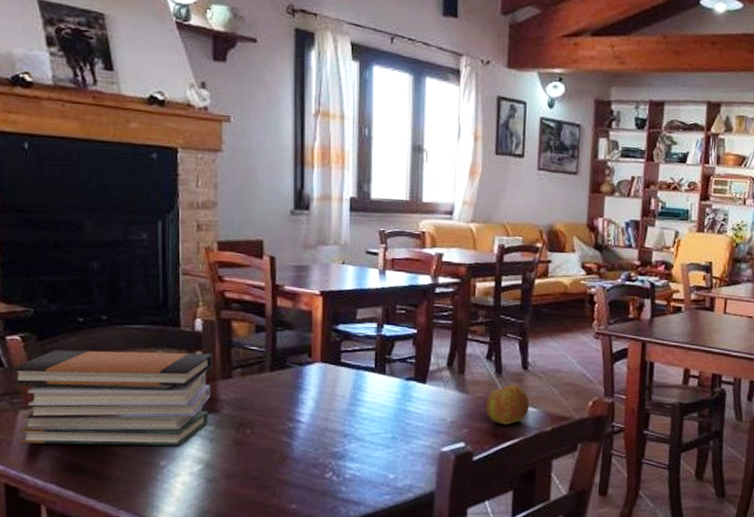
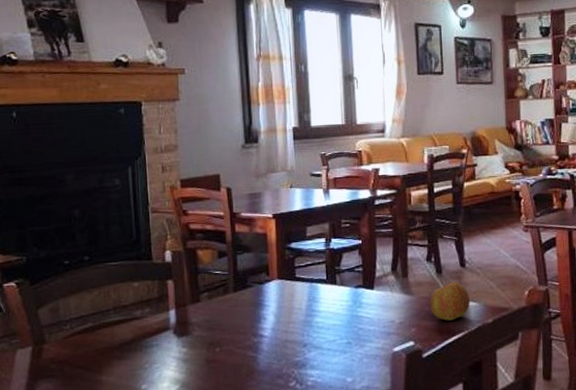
book stack: present [11,350,212,446] -> none [8,281,183,380]

